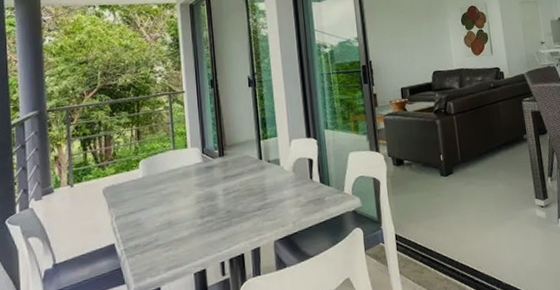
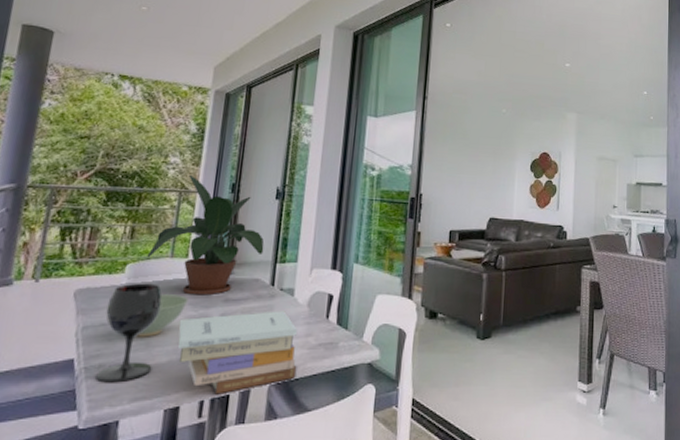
wine glass: none [131,173,178,259] -> present [96,283,162,383]
potted plant: none [154,78,248,178] -> present [147,174,265,295]
bowl: none [159,179,195,219] -> present [136,294,189,337]
books: none [191,178,295,255] -> present [177,311,298,395]

